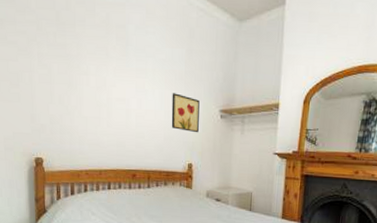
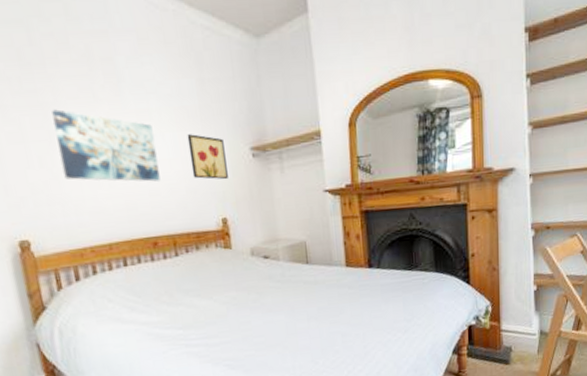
wall art: none [74,61,146,127] -> present [52,109,161,182]

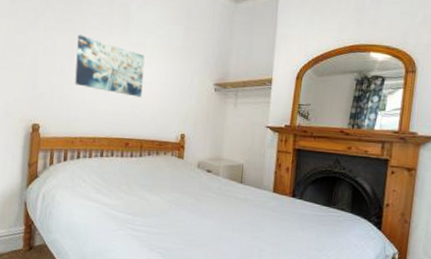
wall art: present [187,134,228,180] -> none [166,66,195,105]

